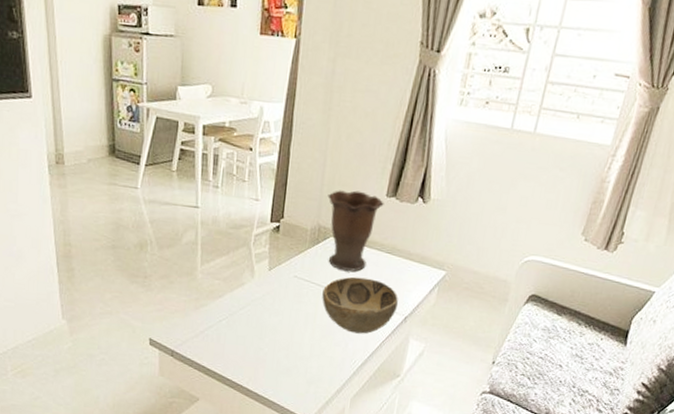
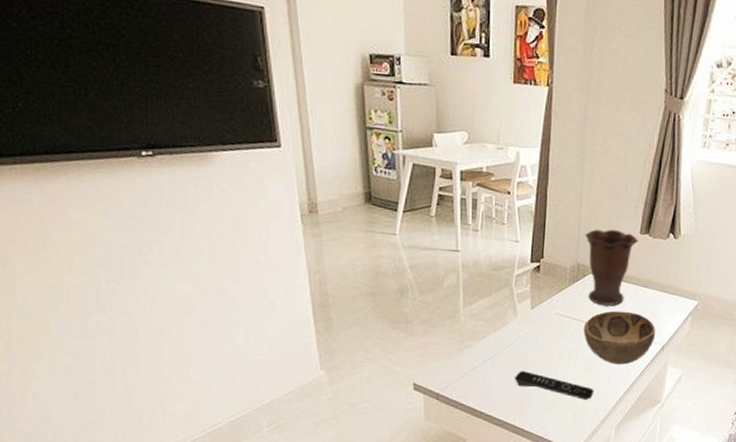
remote control: none [249,333,330,368] -> present [515,371,594,400]

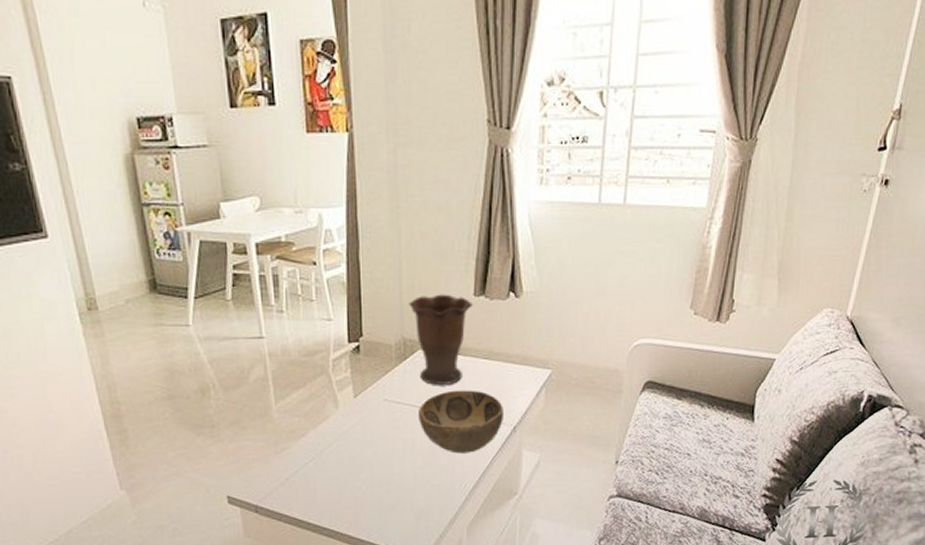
remote control: present [515,371,594,400] -> none [343,471,438,498]

